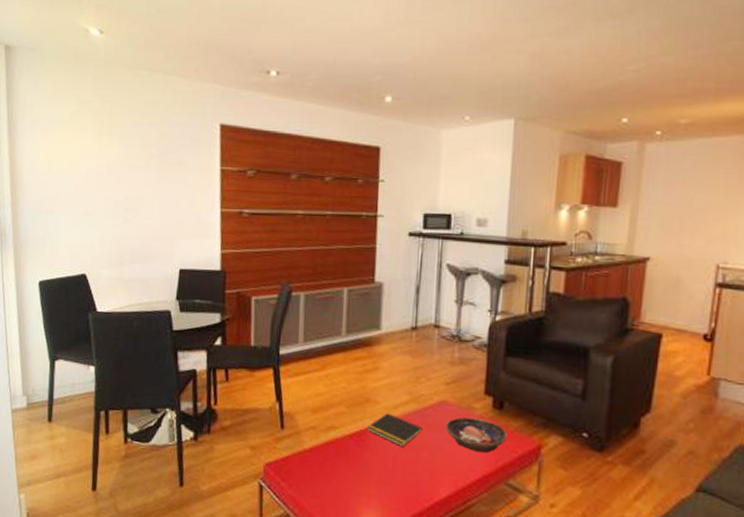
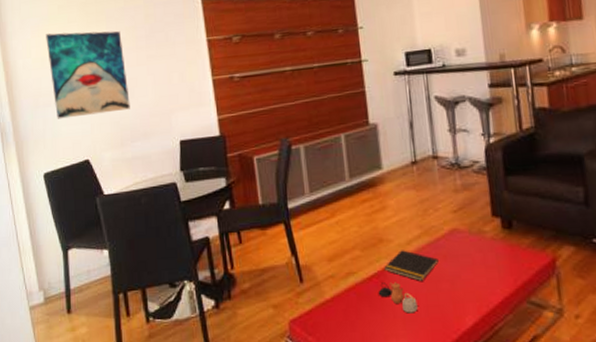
wall art: none [55,138,134,230] -> present [46,31,130,119]
teapot: none [357,442,395,476] -> present [378,282,418,314]
bowl: present [446,416,508,453] -> none [460,240,522,274]

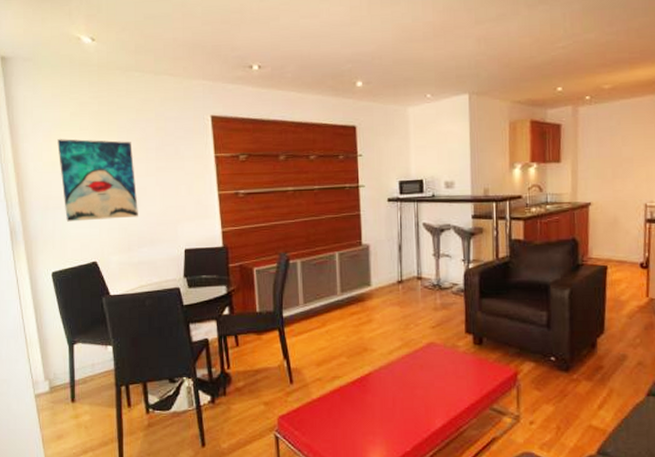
teapot: present [378,282,418,314] -> none [360,387,394,414]
notepad: present [384,250,439,281] -> none [367,359,415,387]

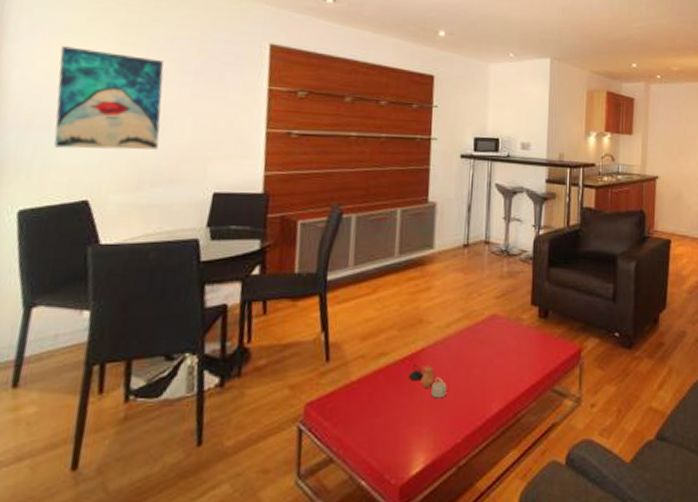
teapot: none [360,387,394,414] -> present [408,365,447,399]

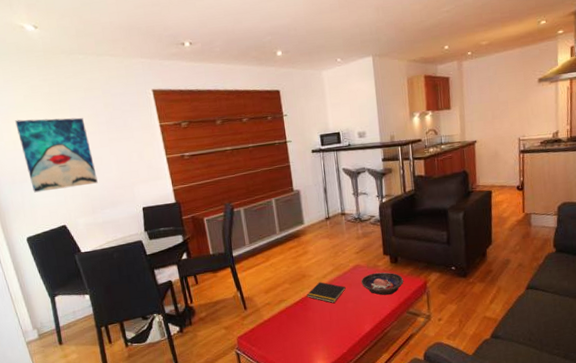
teapot: present [408,365,447,399] -> none [302,305,331,326]
notepad: none [419,332,474,365] -> present [307,282,346,303]
bowl: none [496,328,553,362] -> present [361,272,404,295]

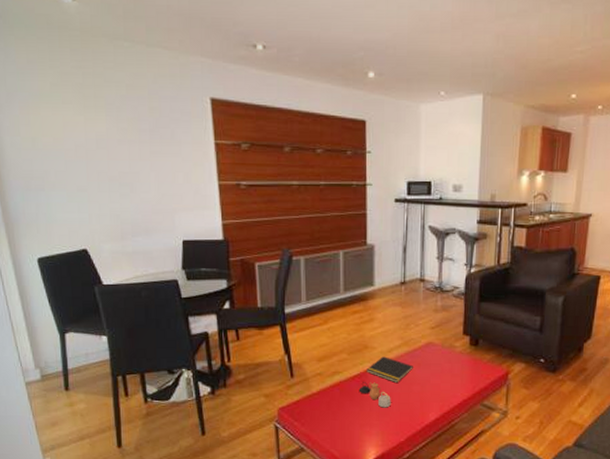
wall art: present [15,117,98,193] -> none [36,112,132,205]
teapot: none [302,305,331,326] -> present [358,382,391,408]
bowl: present [361,272,404,295] -> none [432,354,483,381]

